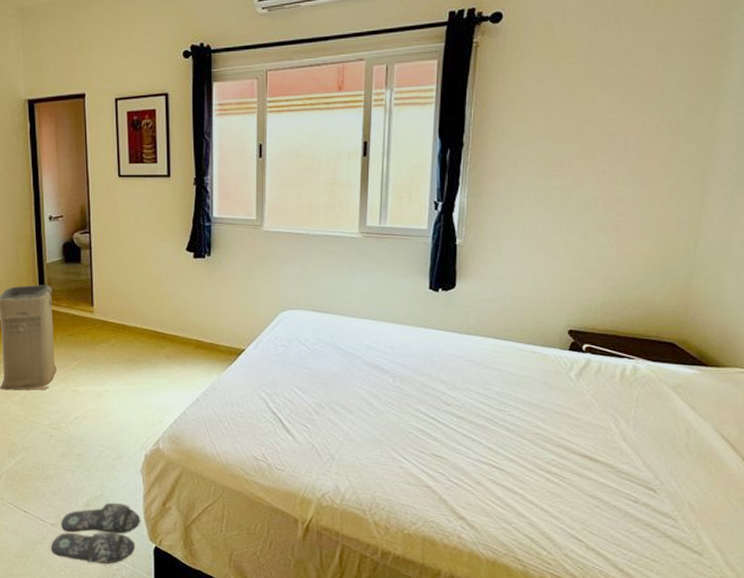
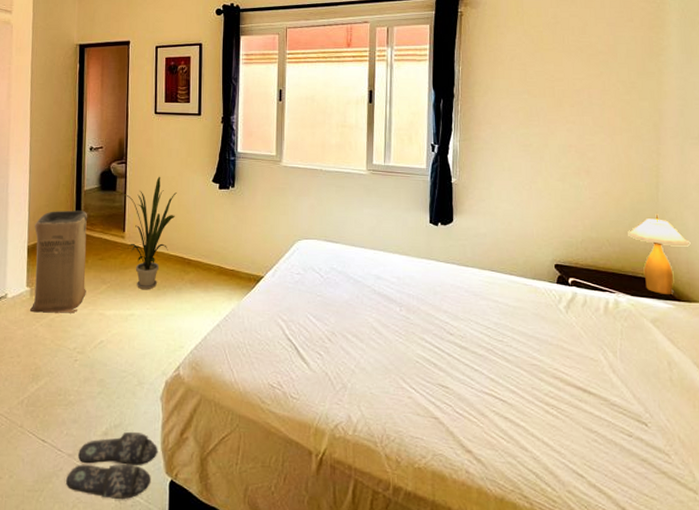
house plant: none [88,246,147,366] -> present [122,176,177,290]
table lamp: none [655,273,726,360] -> present [628,214,690,295]

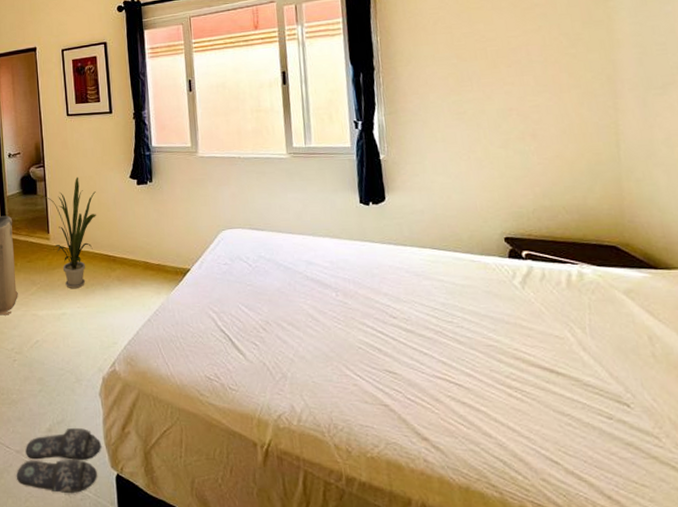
table lamp: present [628,214,690,295] -> none [587,175,663,264]

